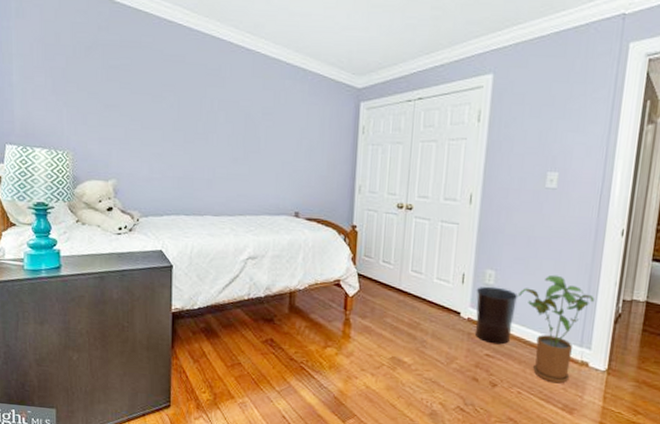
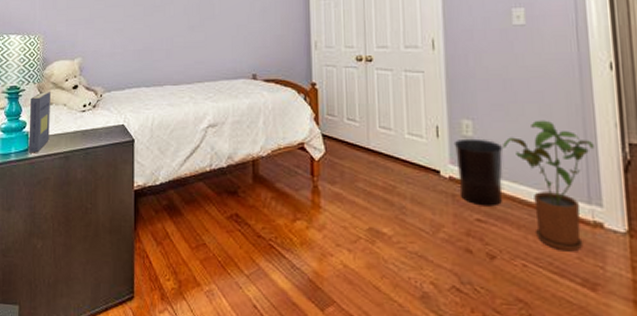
book: none [60,210,83,271] -> present [28,91,51,153]

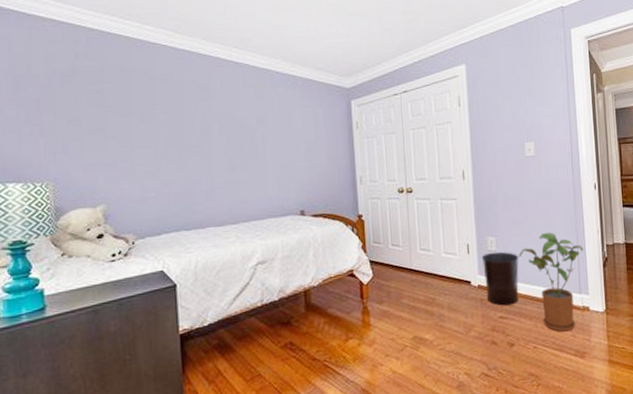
book: present [28,91,51,153] -> none [42,242,72,312]

